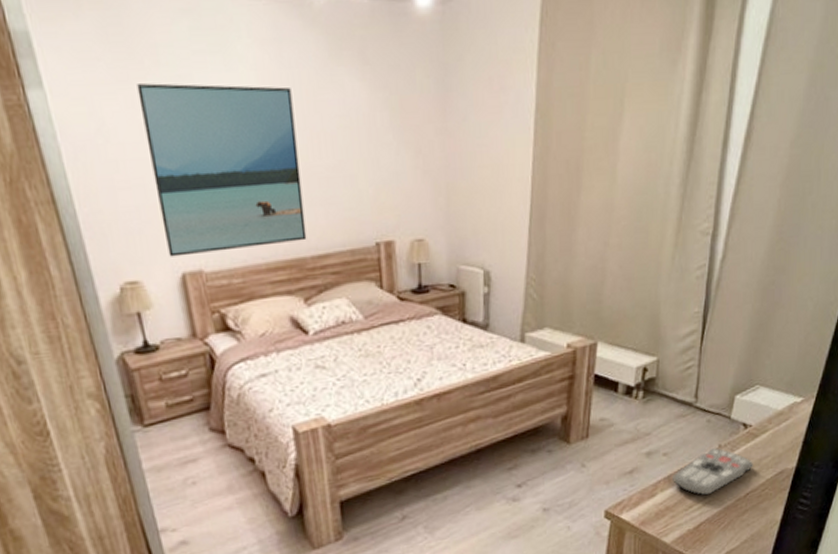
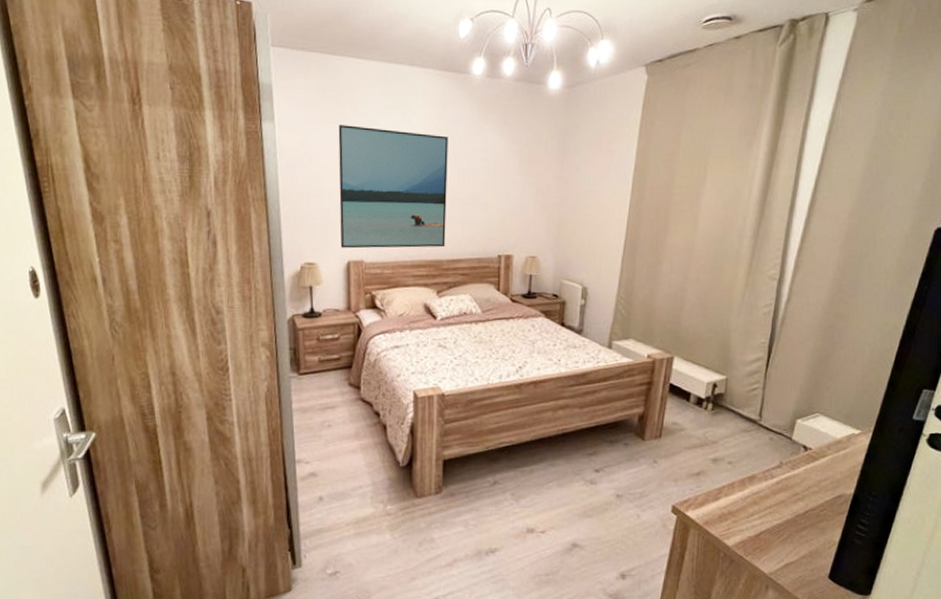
remote control: present [673,447,753,496] -> none [736,463,812,507]

